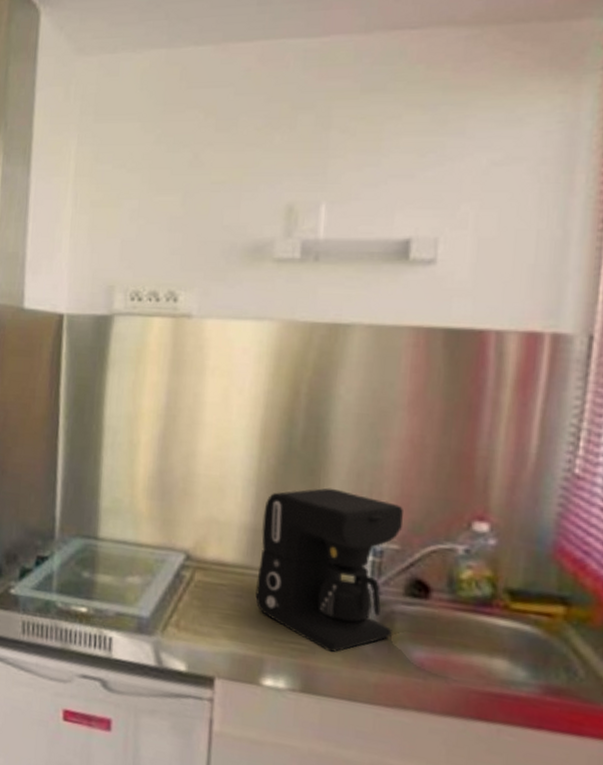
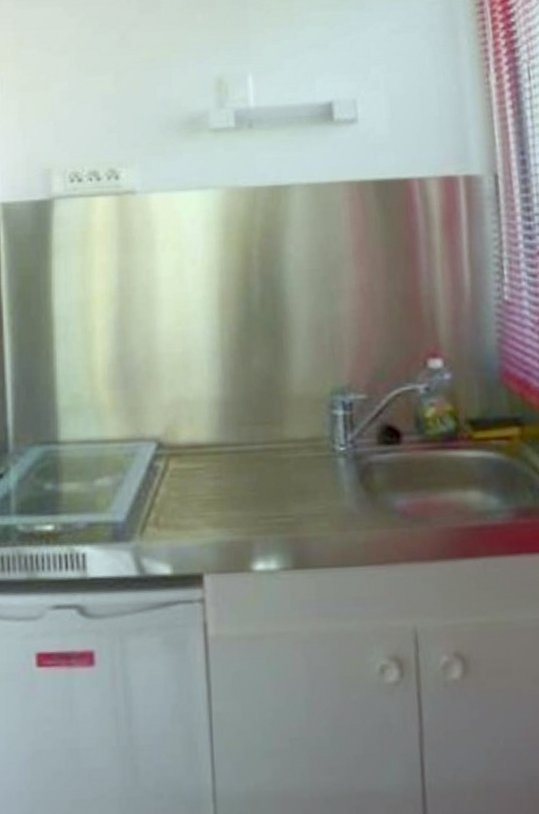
coffee maker: present [255,488,403,653] -> none [232,347,373,519]

